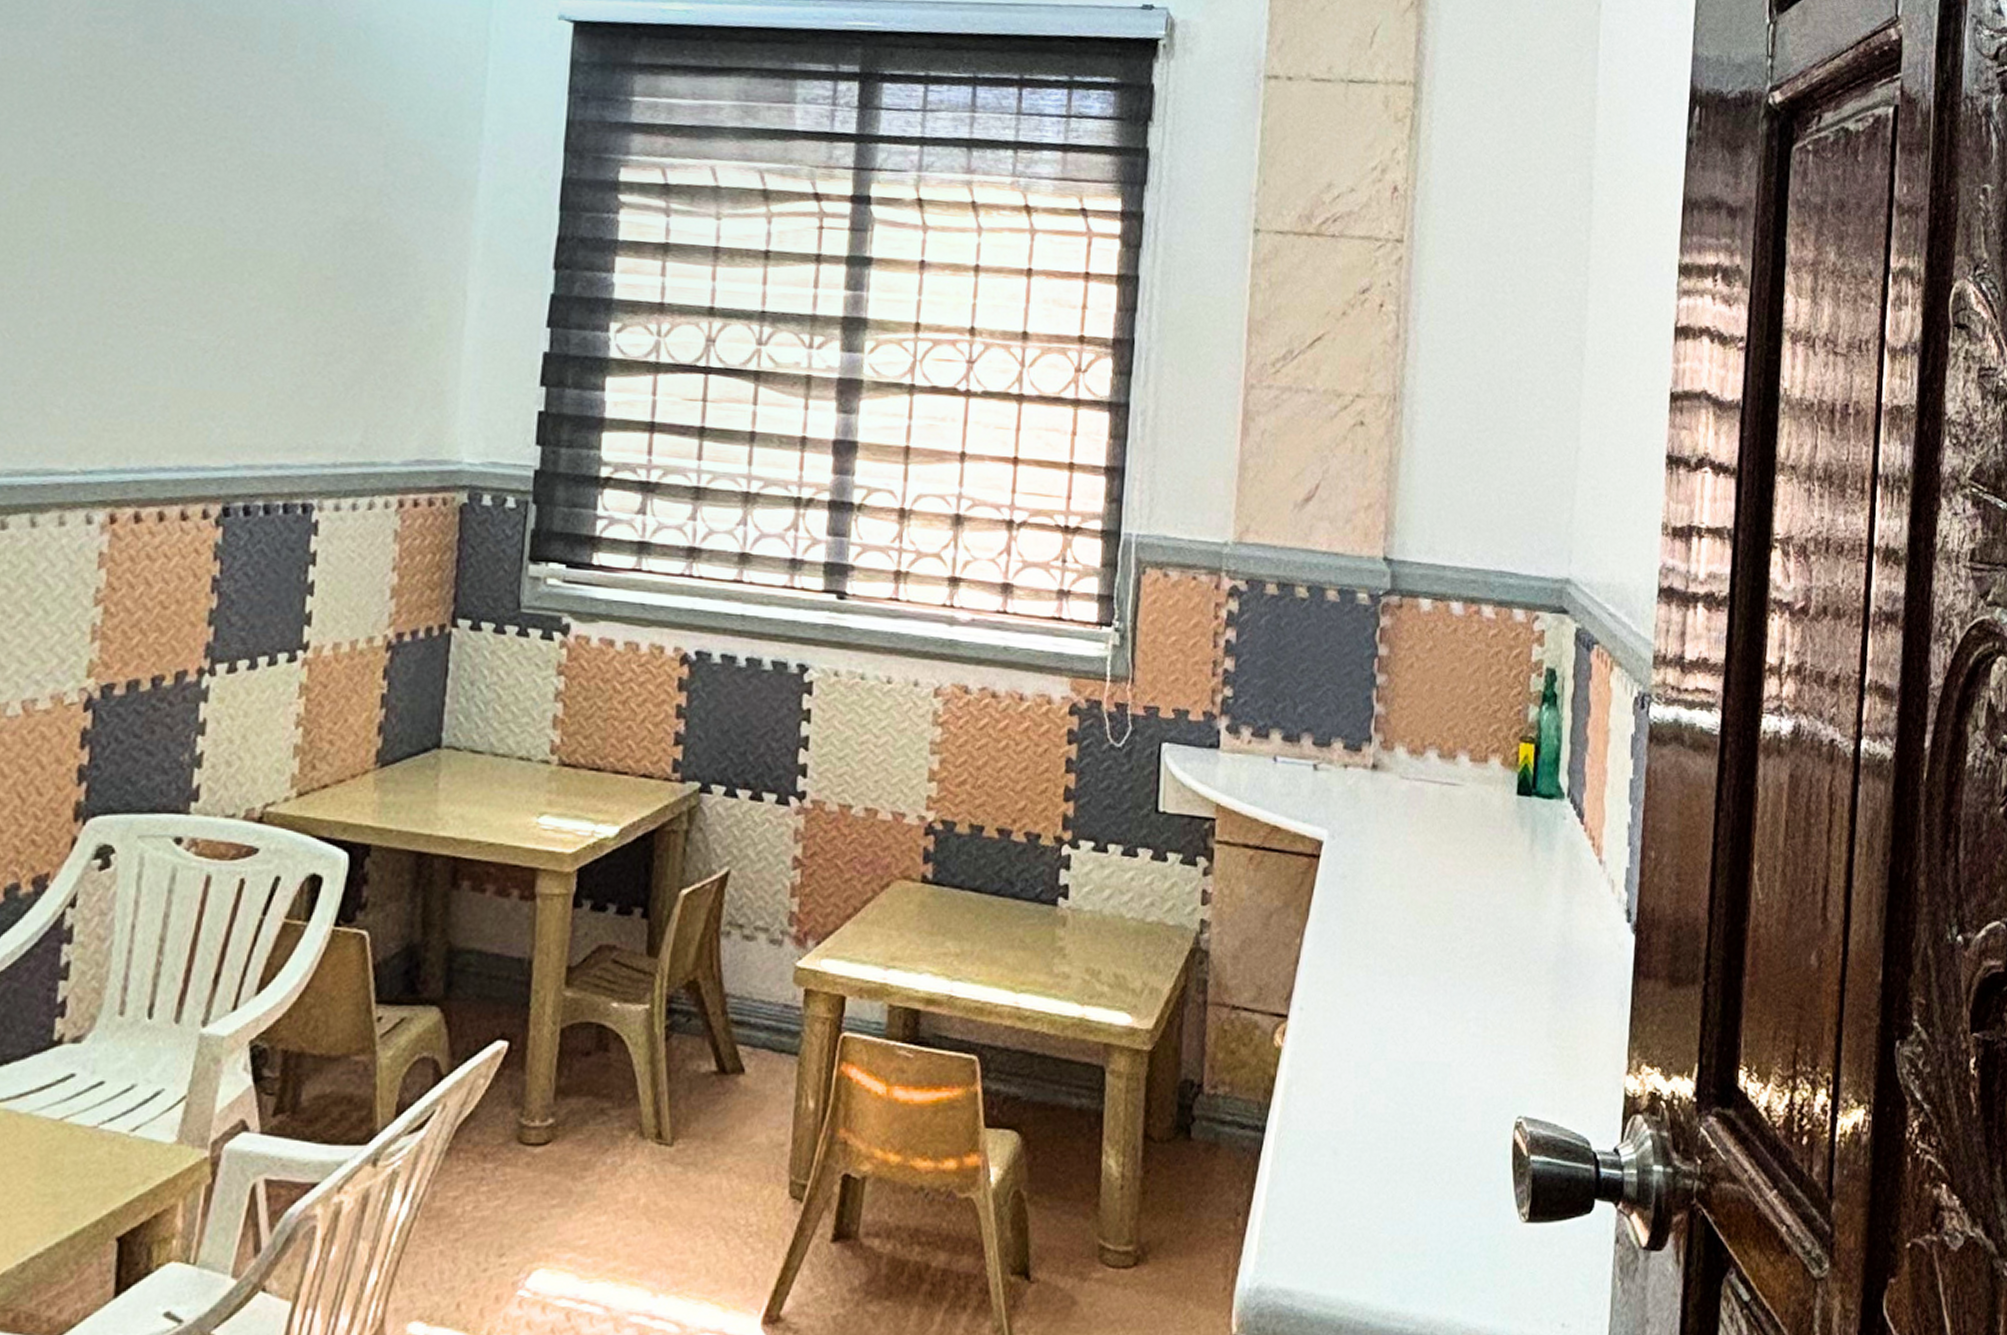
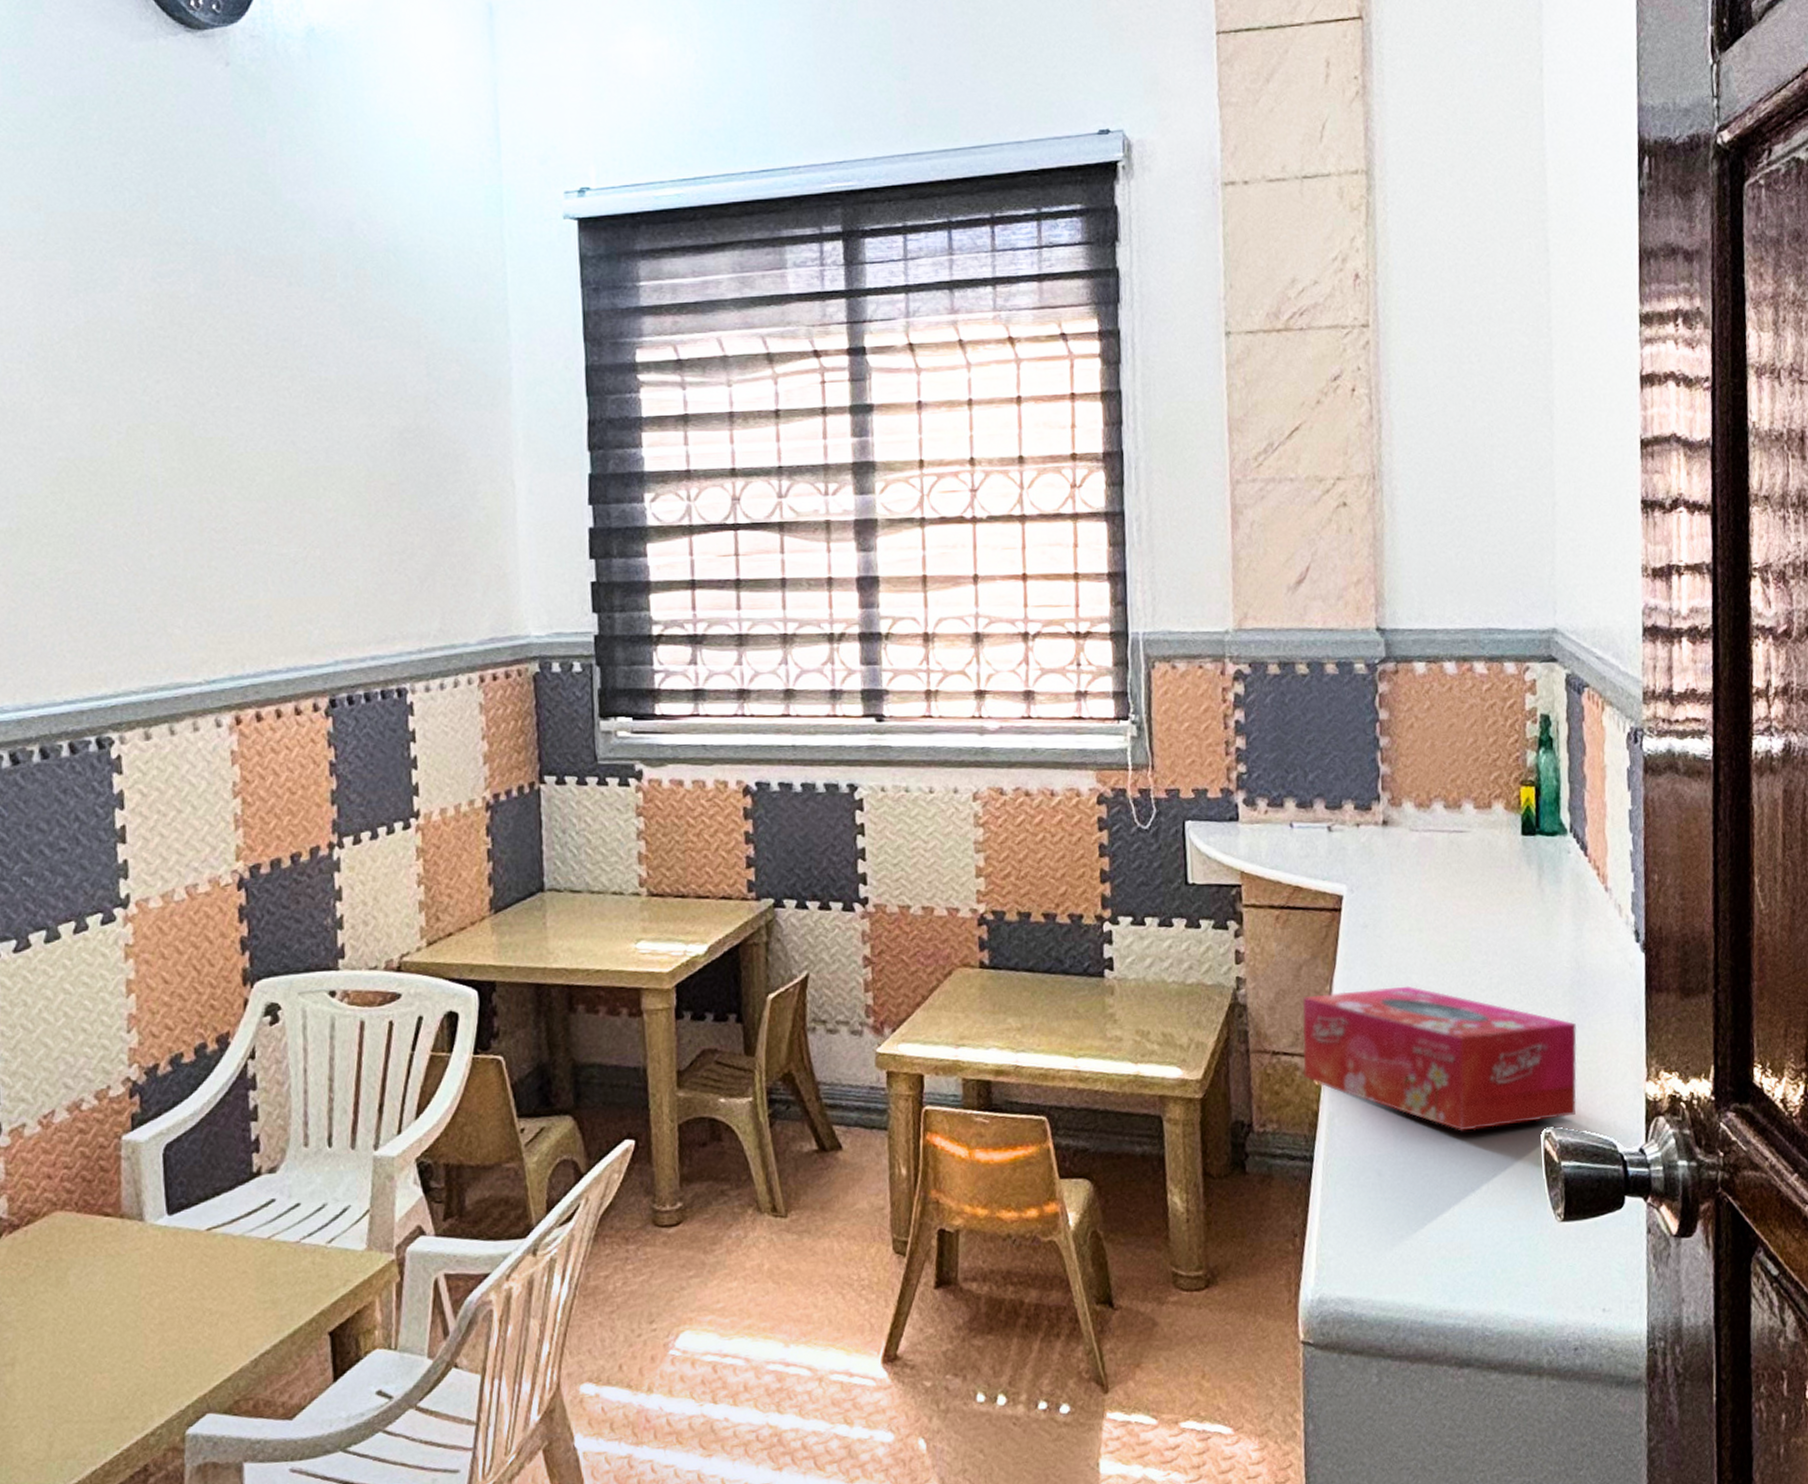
tissue box: none [1262,946,1558,1113] -> present [1302,986,1577,1131]

